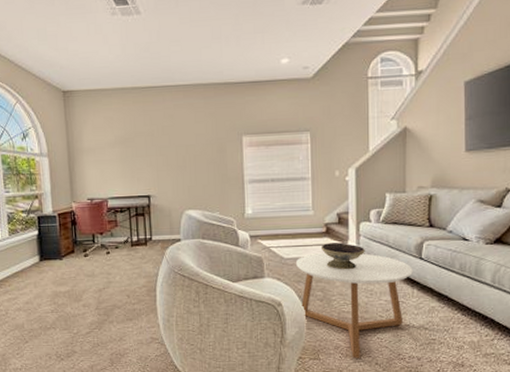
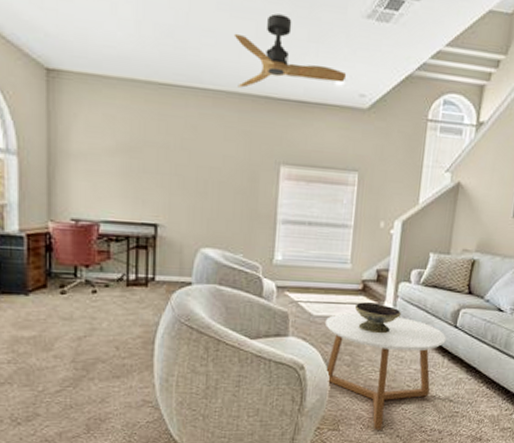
ceiling fan: none [194,16,290,80] -> present [233,13,347,88]

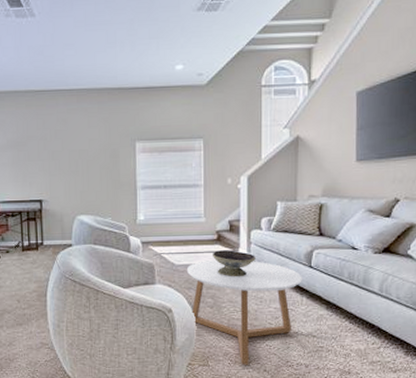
ceiling fan: present [233,13,347,88] -> none [89,21,185,84]

